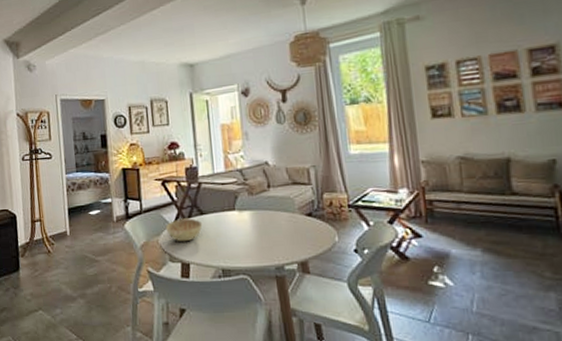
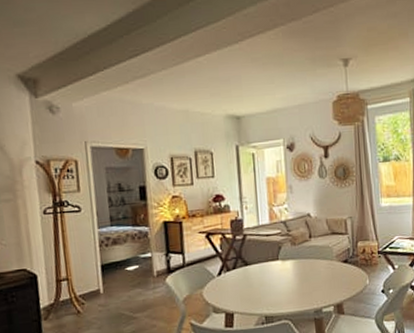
decorative bowl: present [165,218,203,242] -> none [209,269,247,293]

